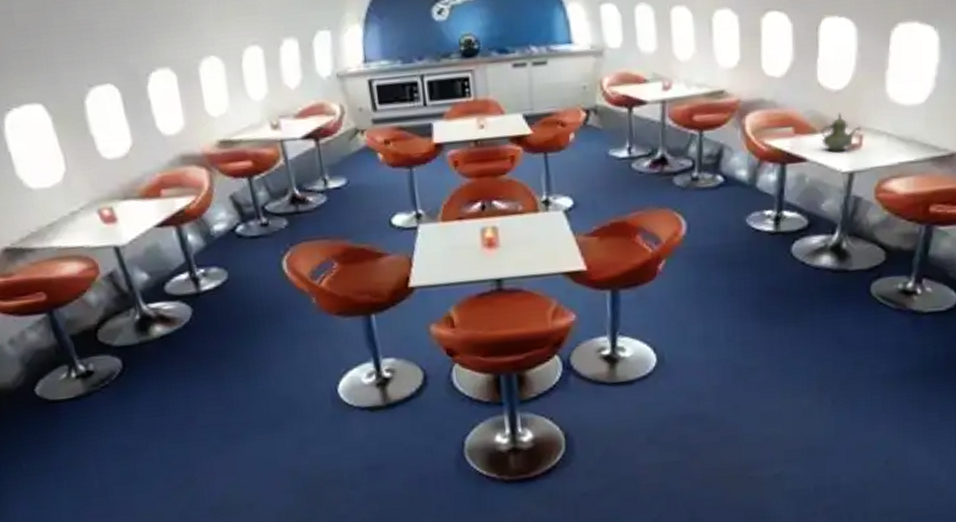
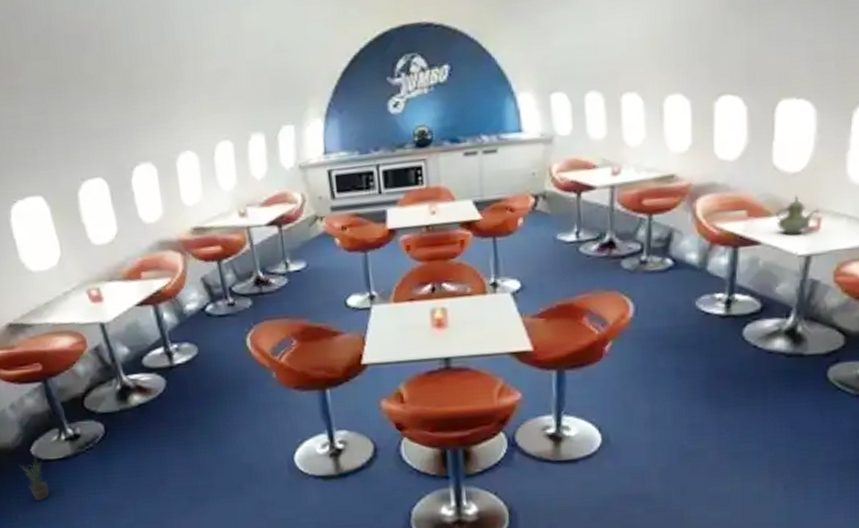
potted plant: none [22,398,60,447] -> present [20,457,50,501]

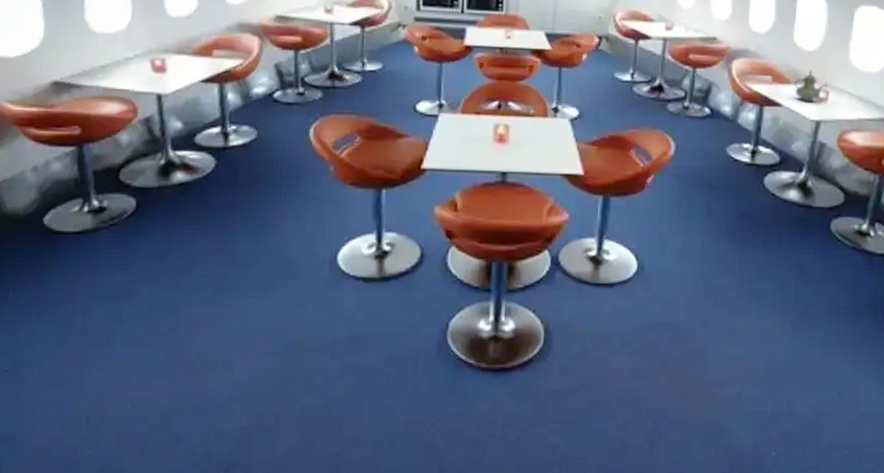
potted plant: present [20,457,50,501] -> none [26,227,54,278]

